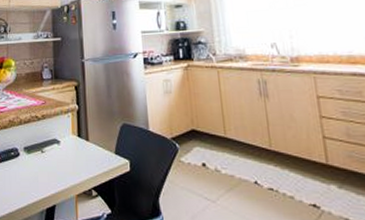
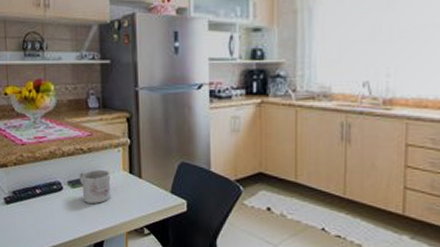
mug: none [34,134,62,168] -> present [79,169,111,204]

